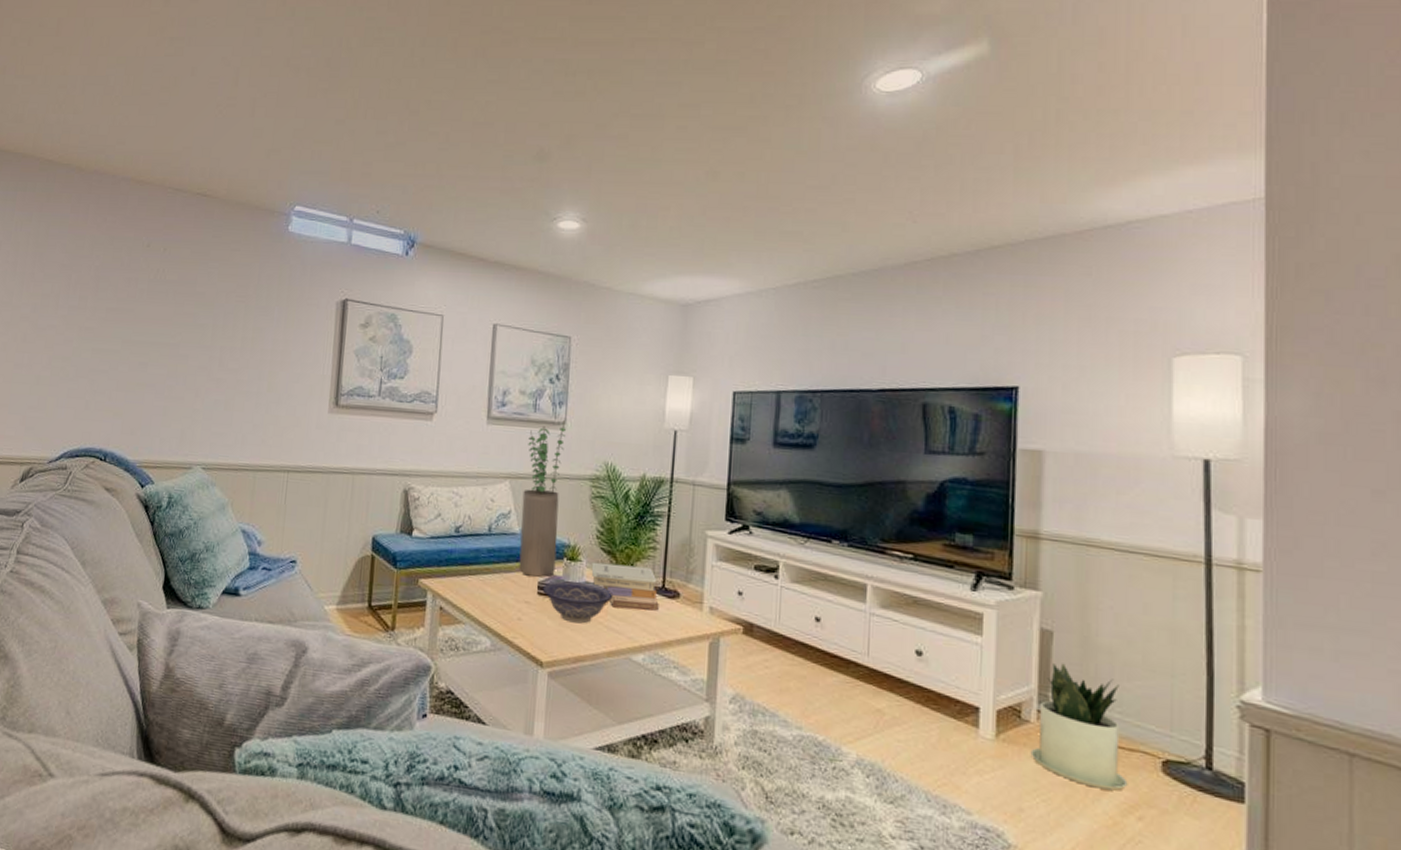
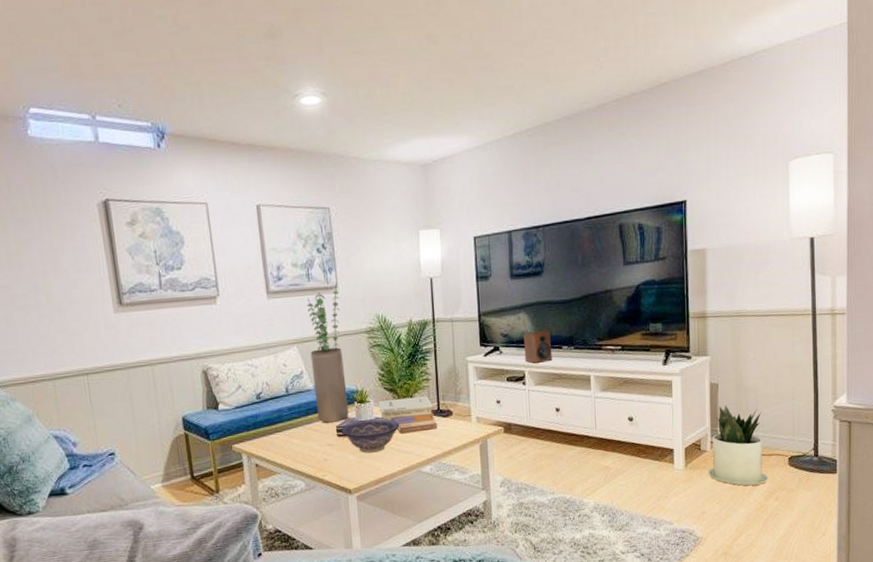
speaker: none [781,514,818,556] -> present [523,330,553,364]

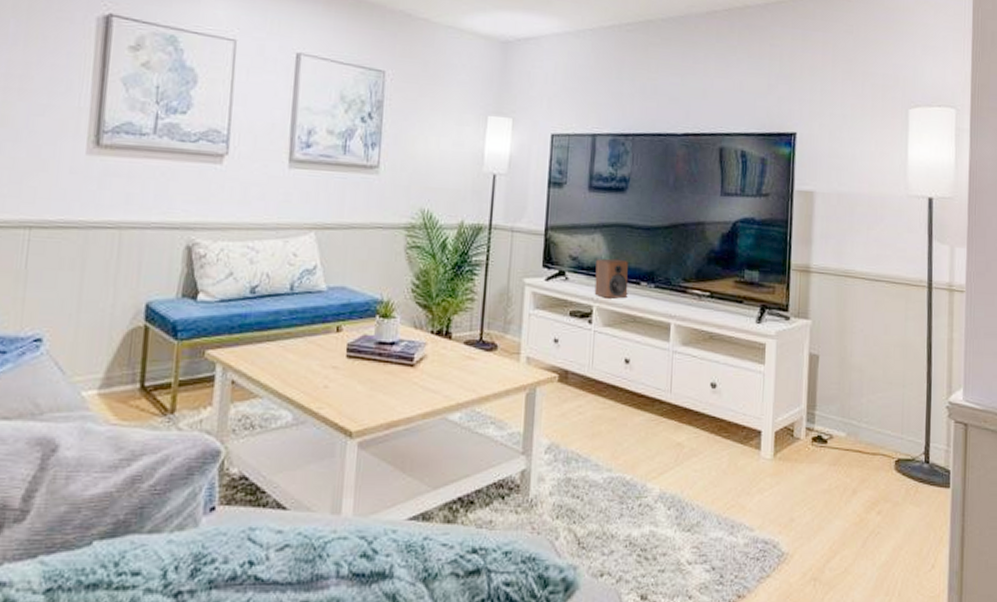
vase: present [307,284,349,424] -> none [325,164,379,340]
decorative bowl: present [340,418,400,453] -> none [351,339,429,386]
books: present [378,396,437,434] -> none [405,317,476,366]
planter: present [708,405,769,486] -> none [800,383,871,491]

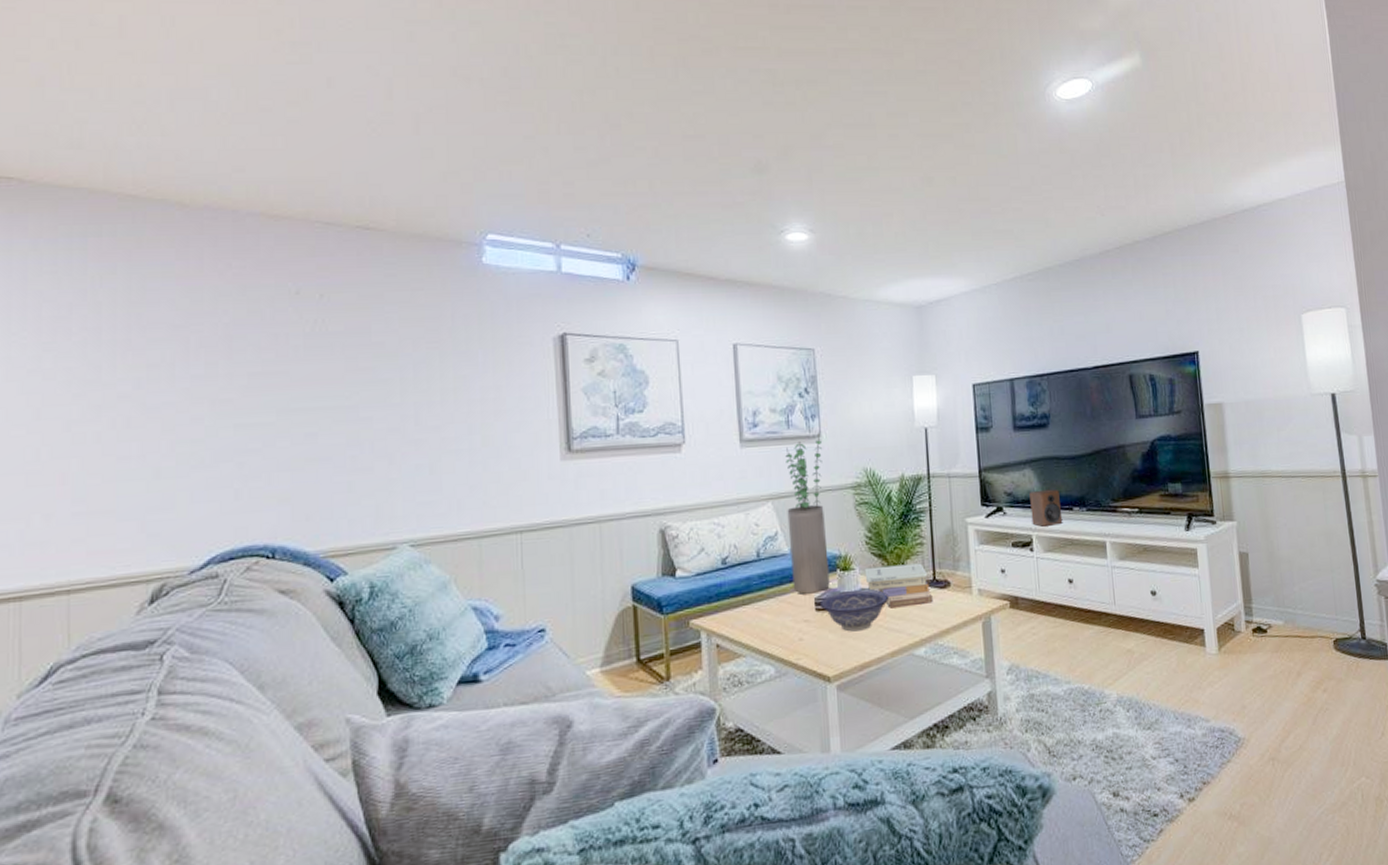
vase: none [325,164,379,340] -> present [785,433,830,595]
decorative bowl: none [351,339,429,386] -> present [819,589,890,632]
books: none [405,317,476,366] -> present [864,563,933,609]

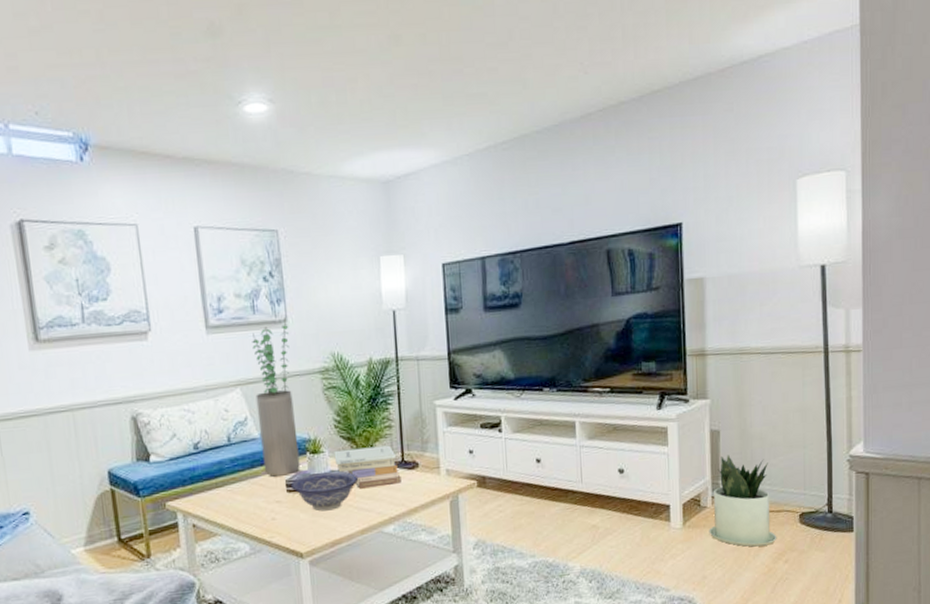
speaker: present [1029,489,1063,527] -> none [499,370,532,408]
planter: none [1244,577,1314,675] -> present [709,454,777,547]

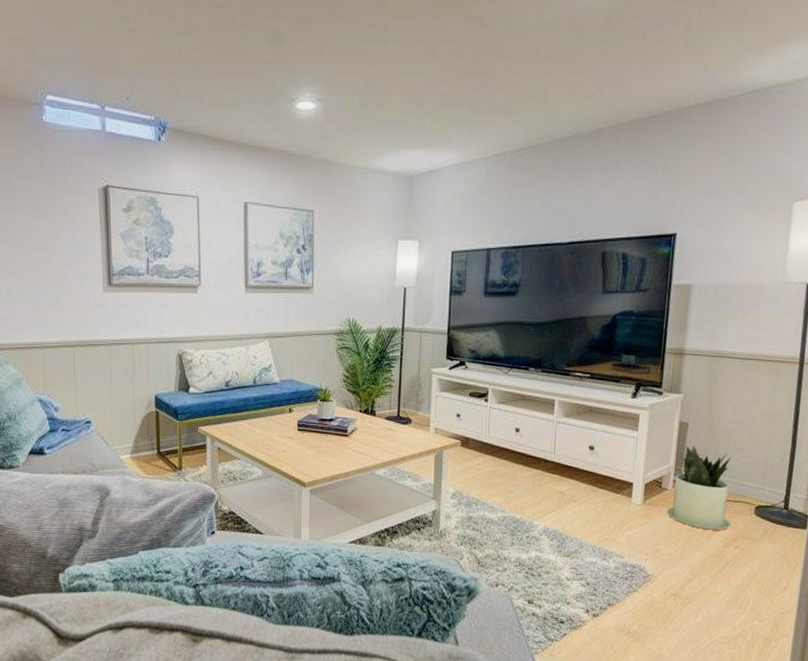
vase: present [252,318,300,477] -> none [280,285,313,418]
decorative bowl: present [290,470,359,511] -> none [301,417,359,450]
books: present [333,445,402,489] -> none [340,401,395,436]

